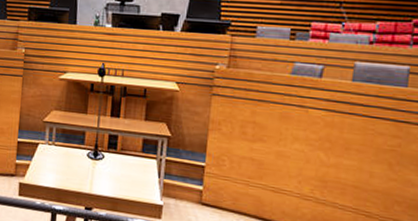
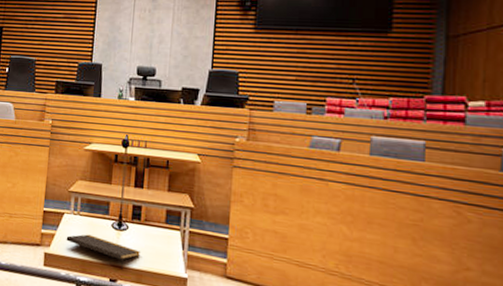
notepad: none [41,164,116,198] -> present [66,234,140,270]

